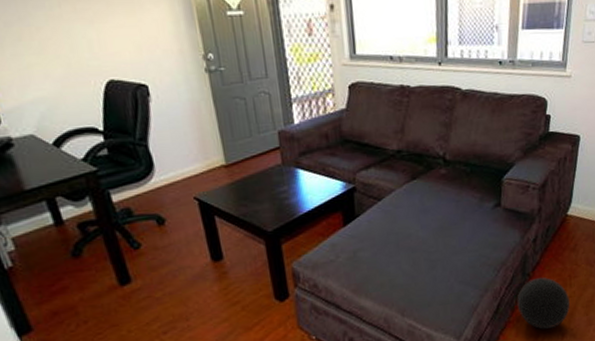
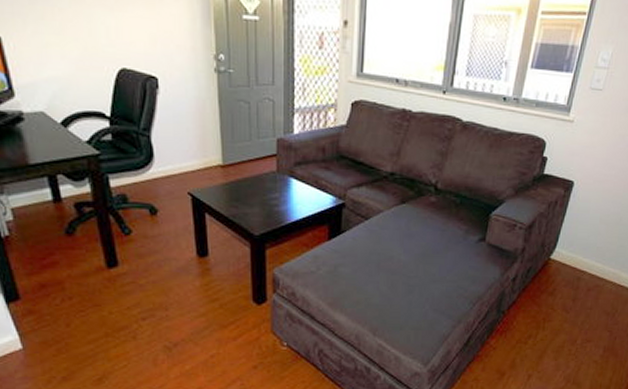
ball: present [517,277,570,329] -> none [488,316,541,368]

